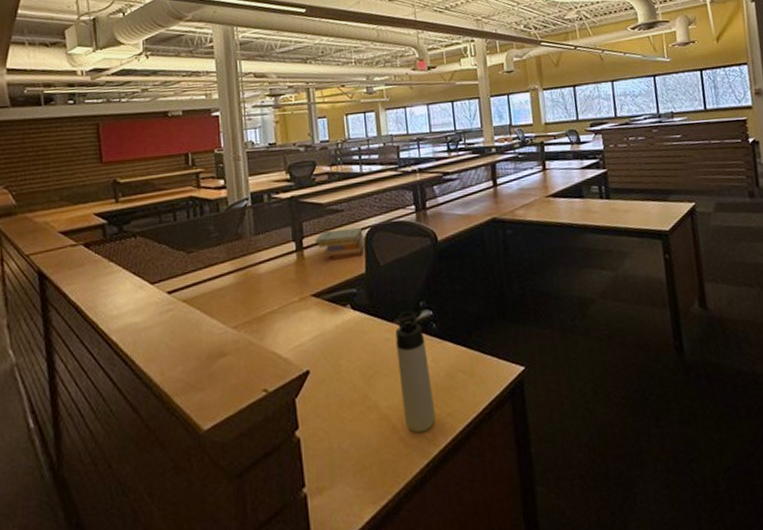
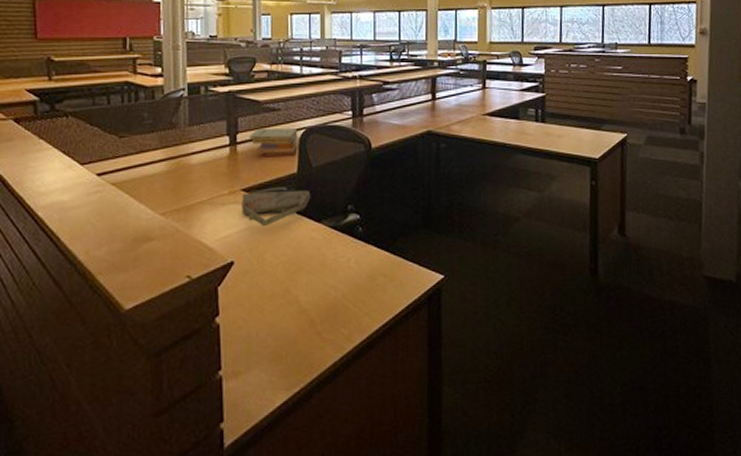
bag: none [312,289,382,332] -> present [241,189,311,227]
thermos bottle: present [395,310,436,434] -> none [321,213,354,329]

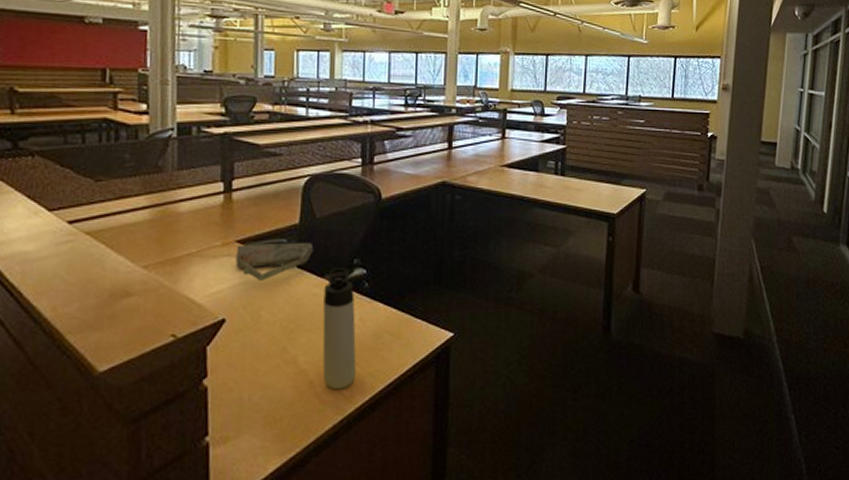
books: present [249,127,298,158] -> none [246,174,302,207]
thermos bottle: none [321,213,354,329] -> present [322,267,357,390]

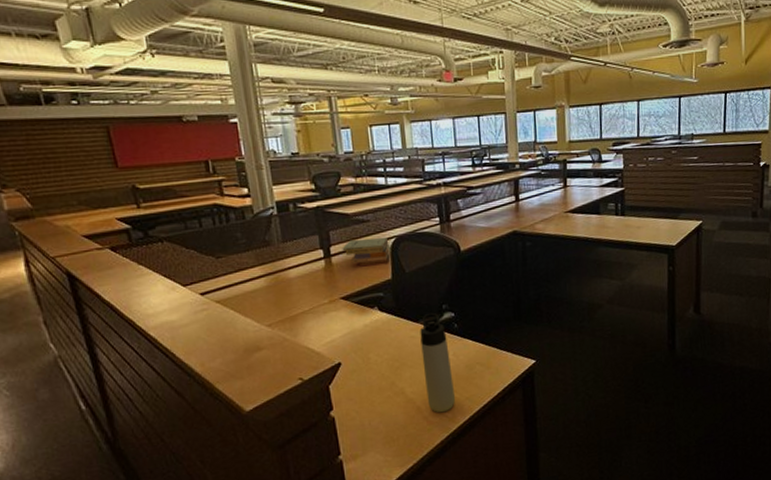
bag: present [235,242,314,282] -> none [341,293,407,330]
books: none [246,174,302,207] -> present [342,238,391,267]

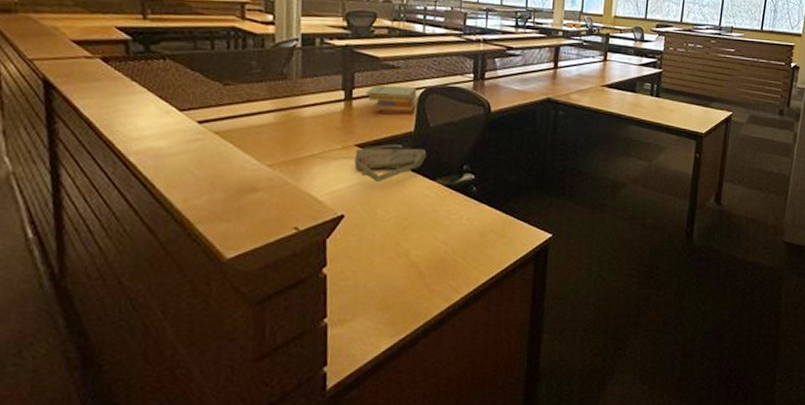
bag: none [341,293,407,330] -> present [354,148,427,183]
thermos bottle: present [420,312,456,413] -> none [432,172,464,281]

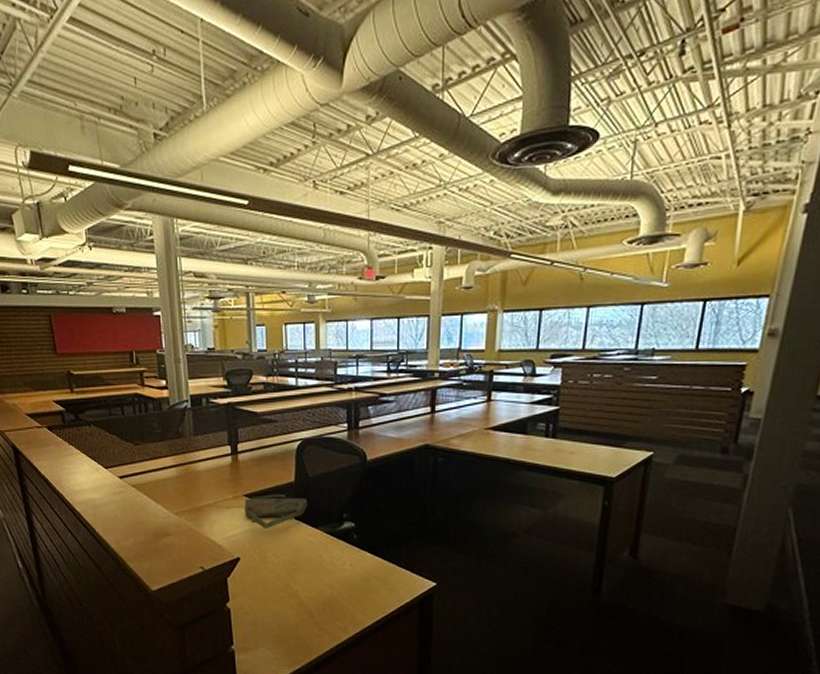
books: present [365,84,417,116] -> none [248,438,295,467]

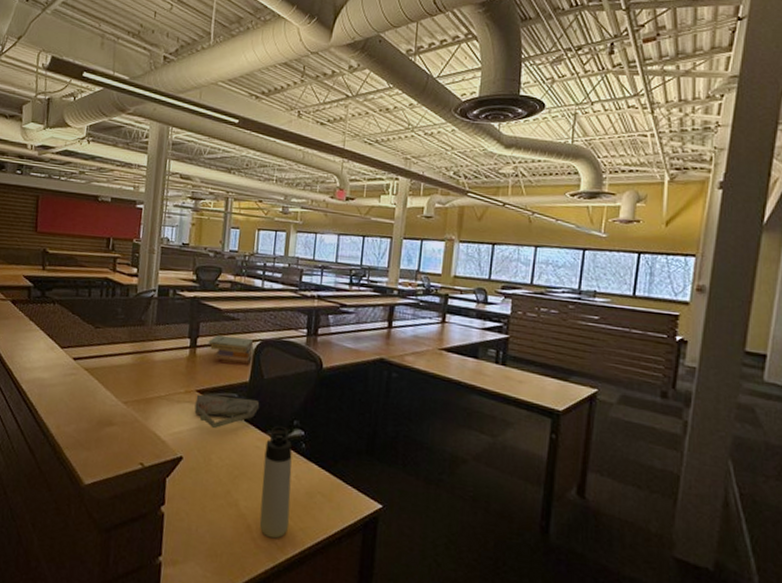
books: none [248,438,295,467] -> present [208,334,254,366]
thermos bottle: none [318,520,349,621] -> present [259,425,292,539]

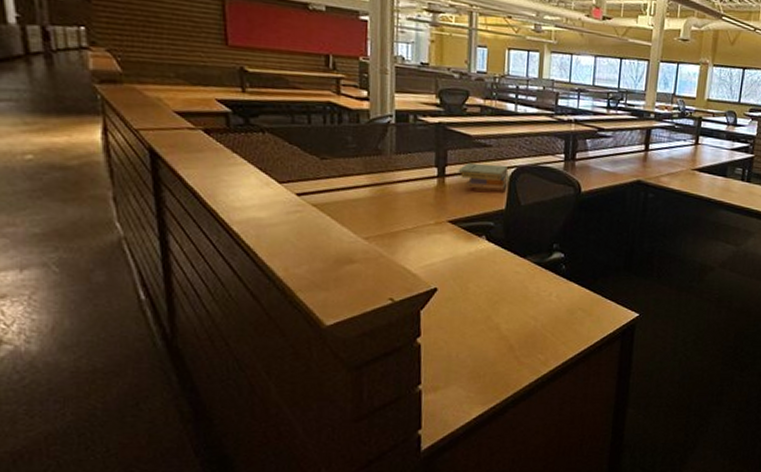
bag: present [194,394,260,429] -> none [447,224,518,258]
thermos bottle: present [259,425,292,539] -> none [521,250,553,355]

